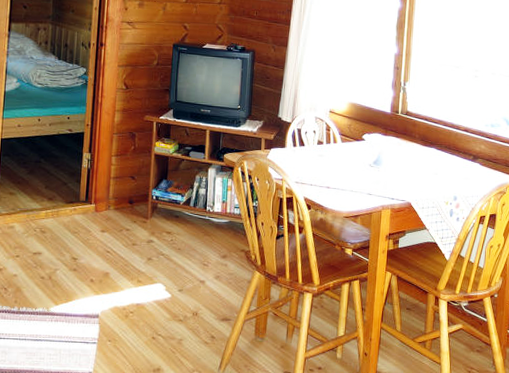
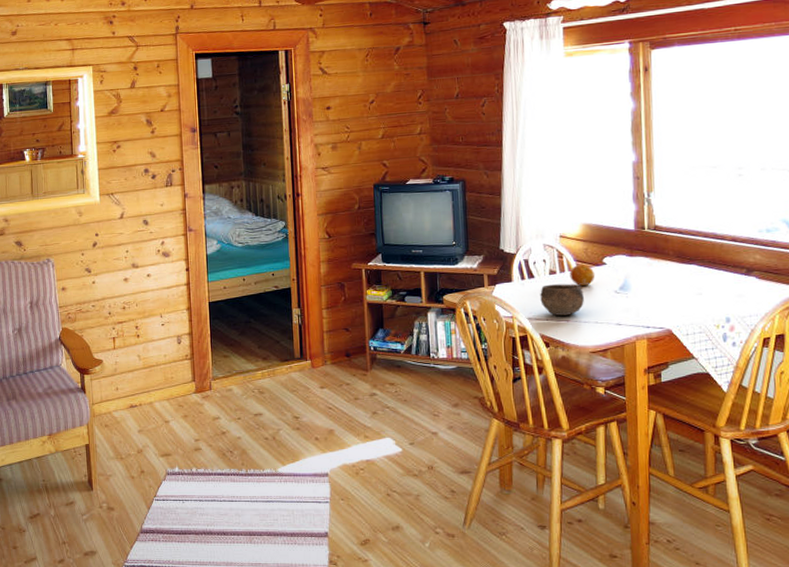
bowl: none [307,153,344,182] -> present [540,284,584,316]
fruit: none [334,137,355,157] -> present [569,264,595,286]

